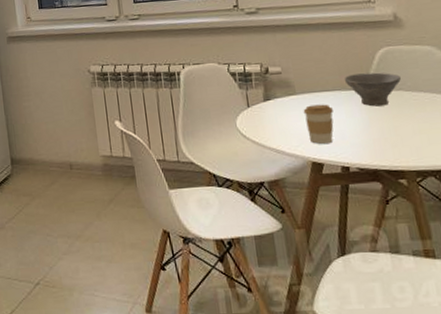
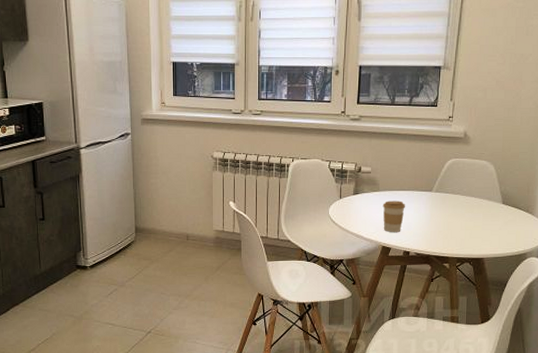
bowl: present [344,72,401,107] -> none [418,178,460,206]

